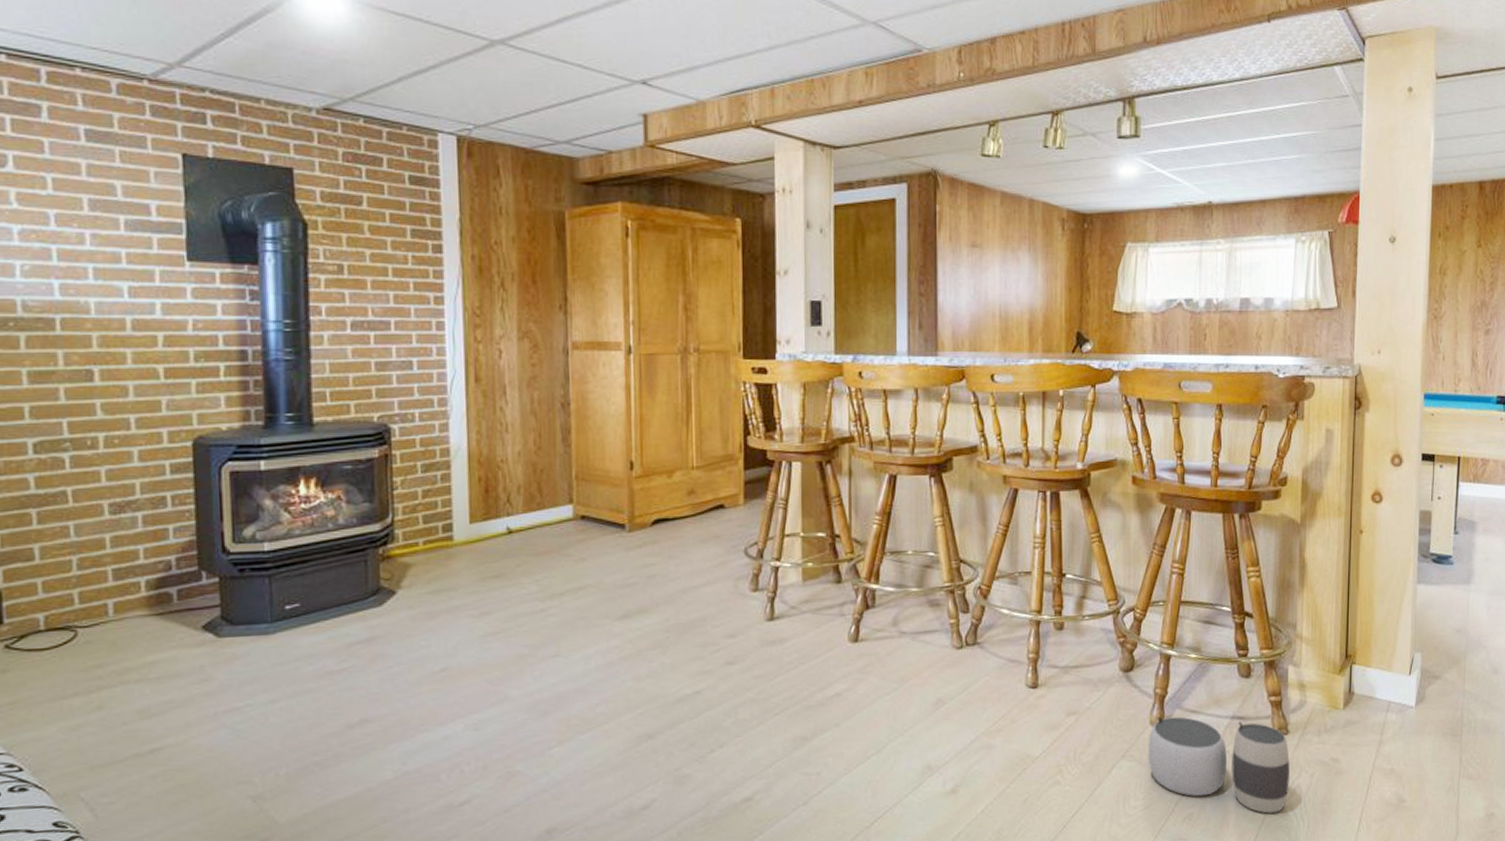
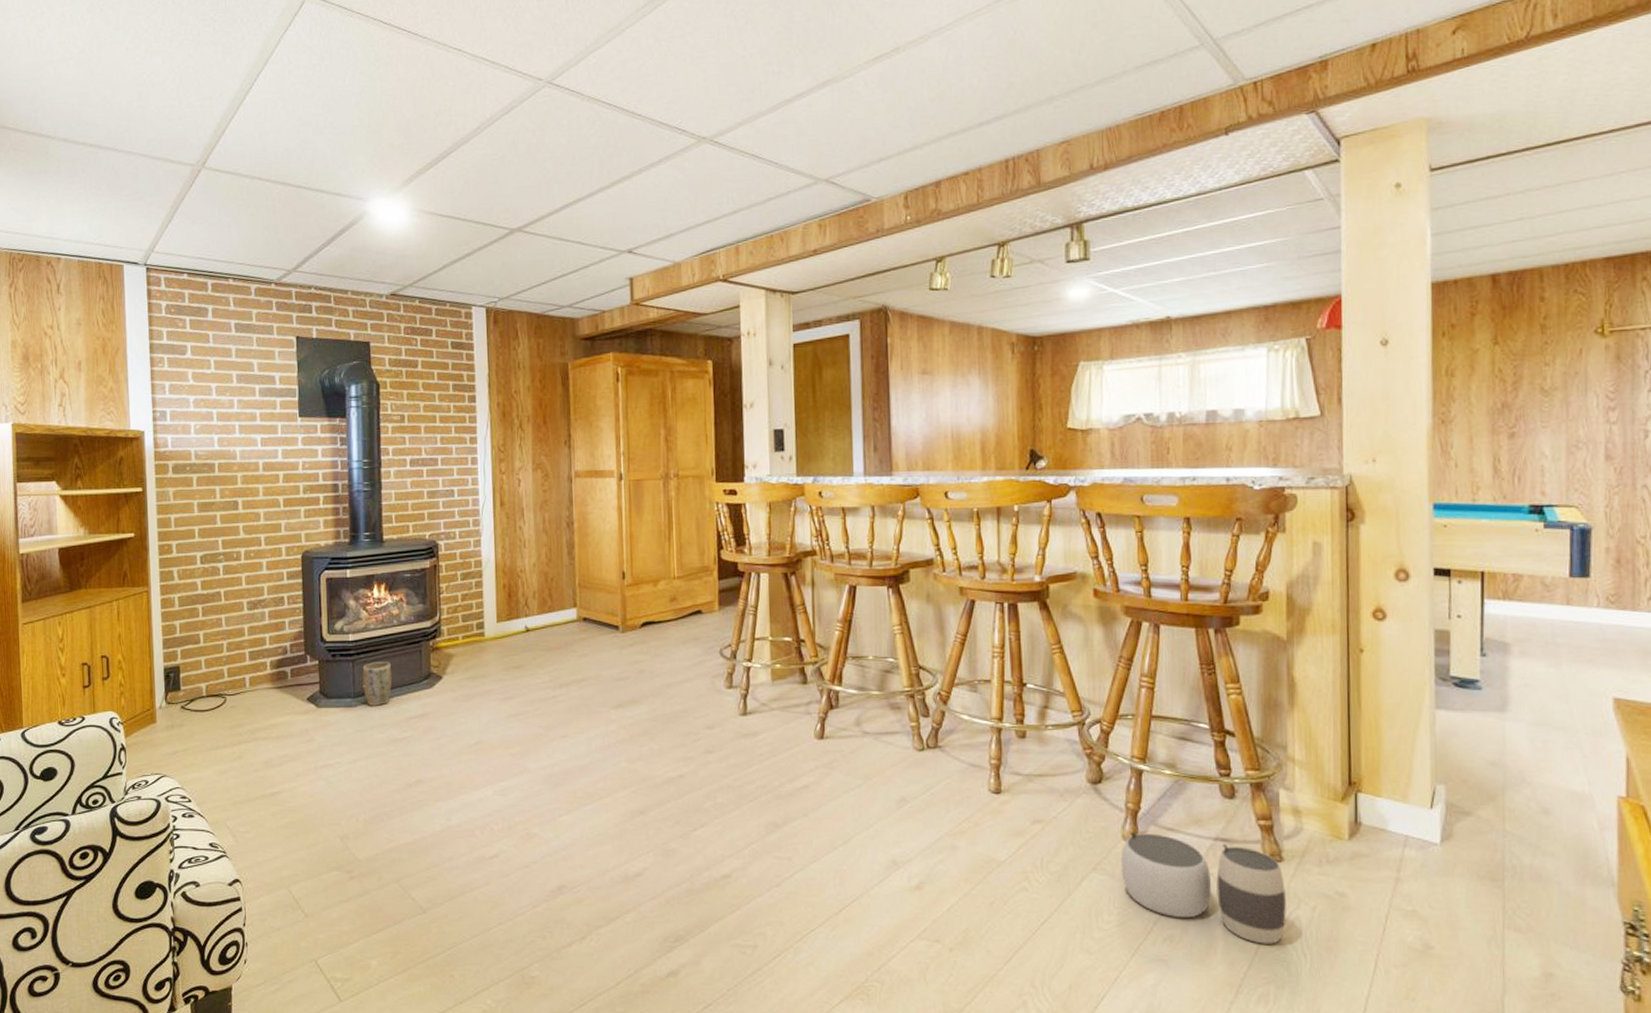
plant pot: none [283,576,326,632] -> present [362,662,392,706]

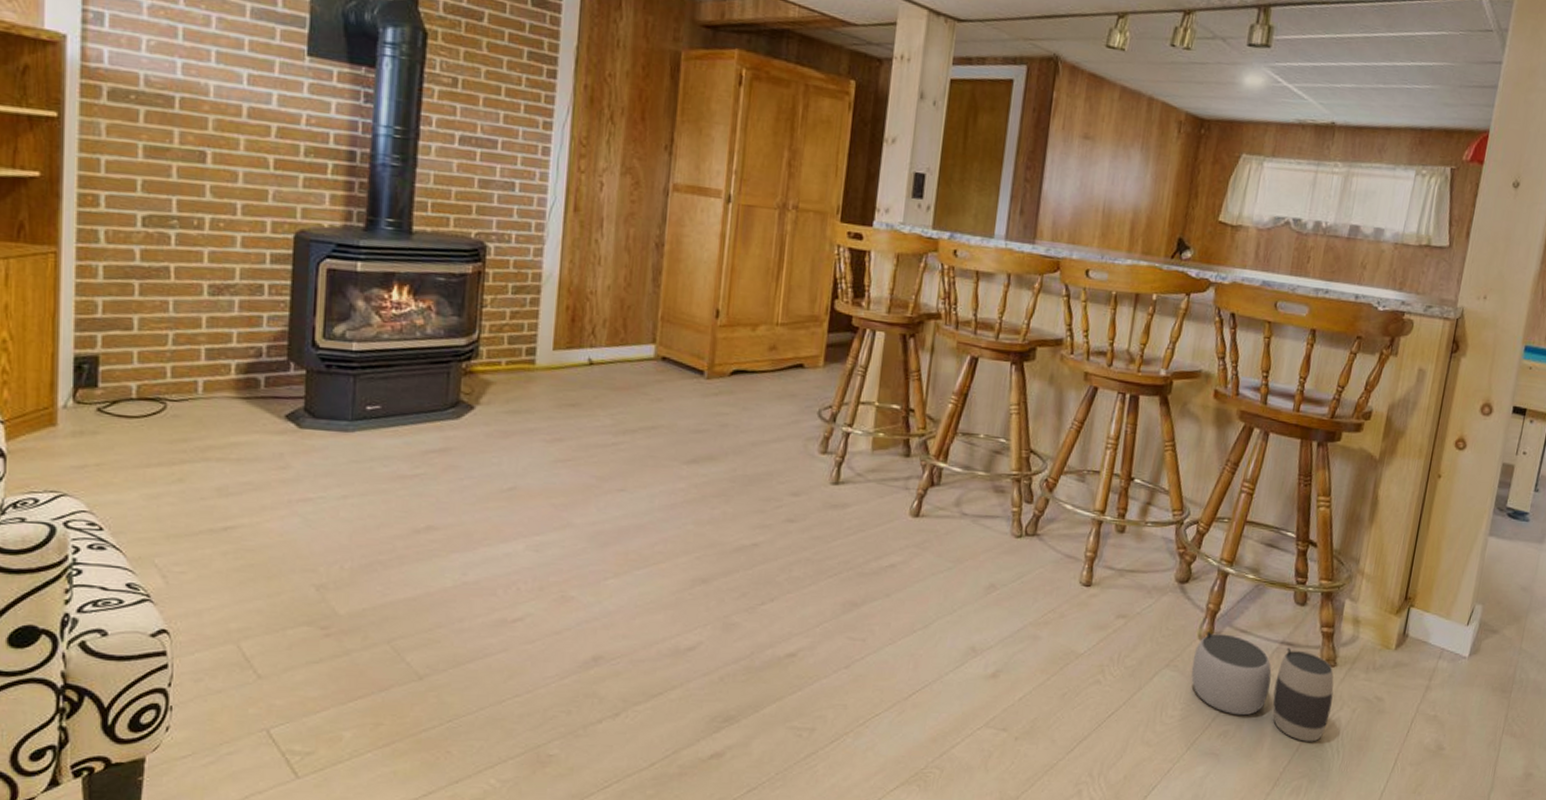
plant pot: present [362,662,392,706] -> none [365,380,407,434]

